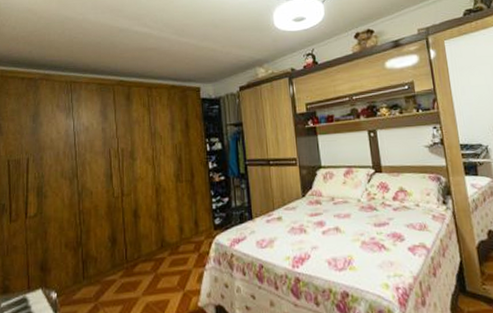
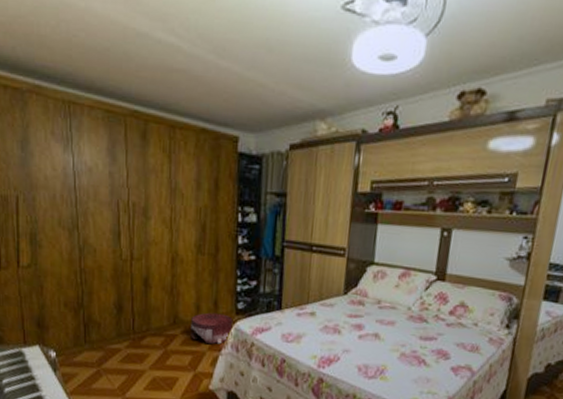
pouf: none [176,231,213,262] -> present [190,312,233,345]

